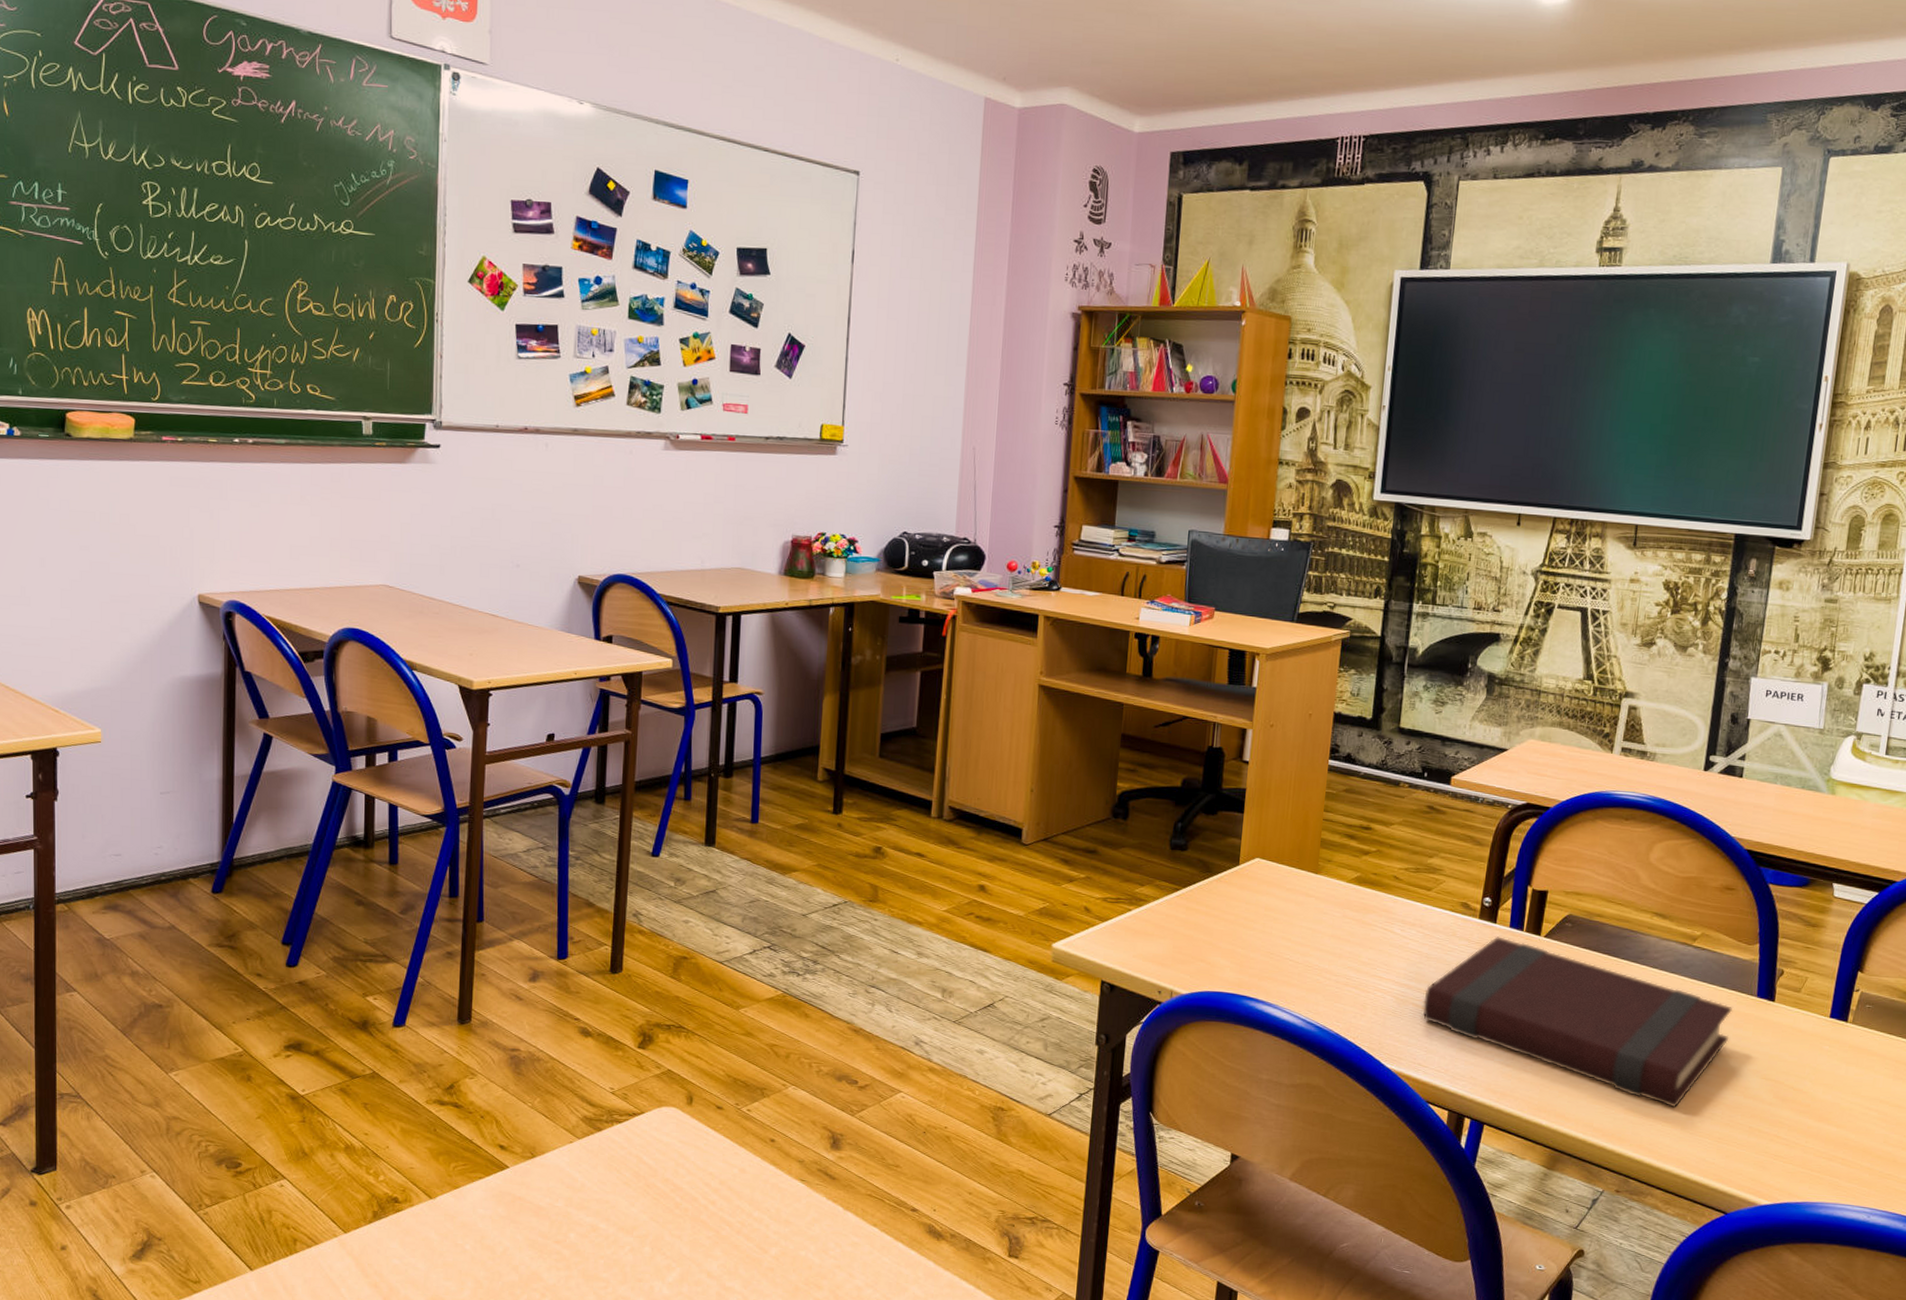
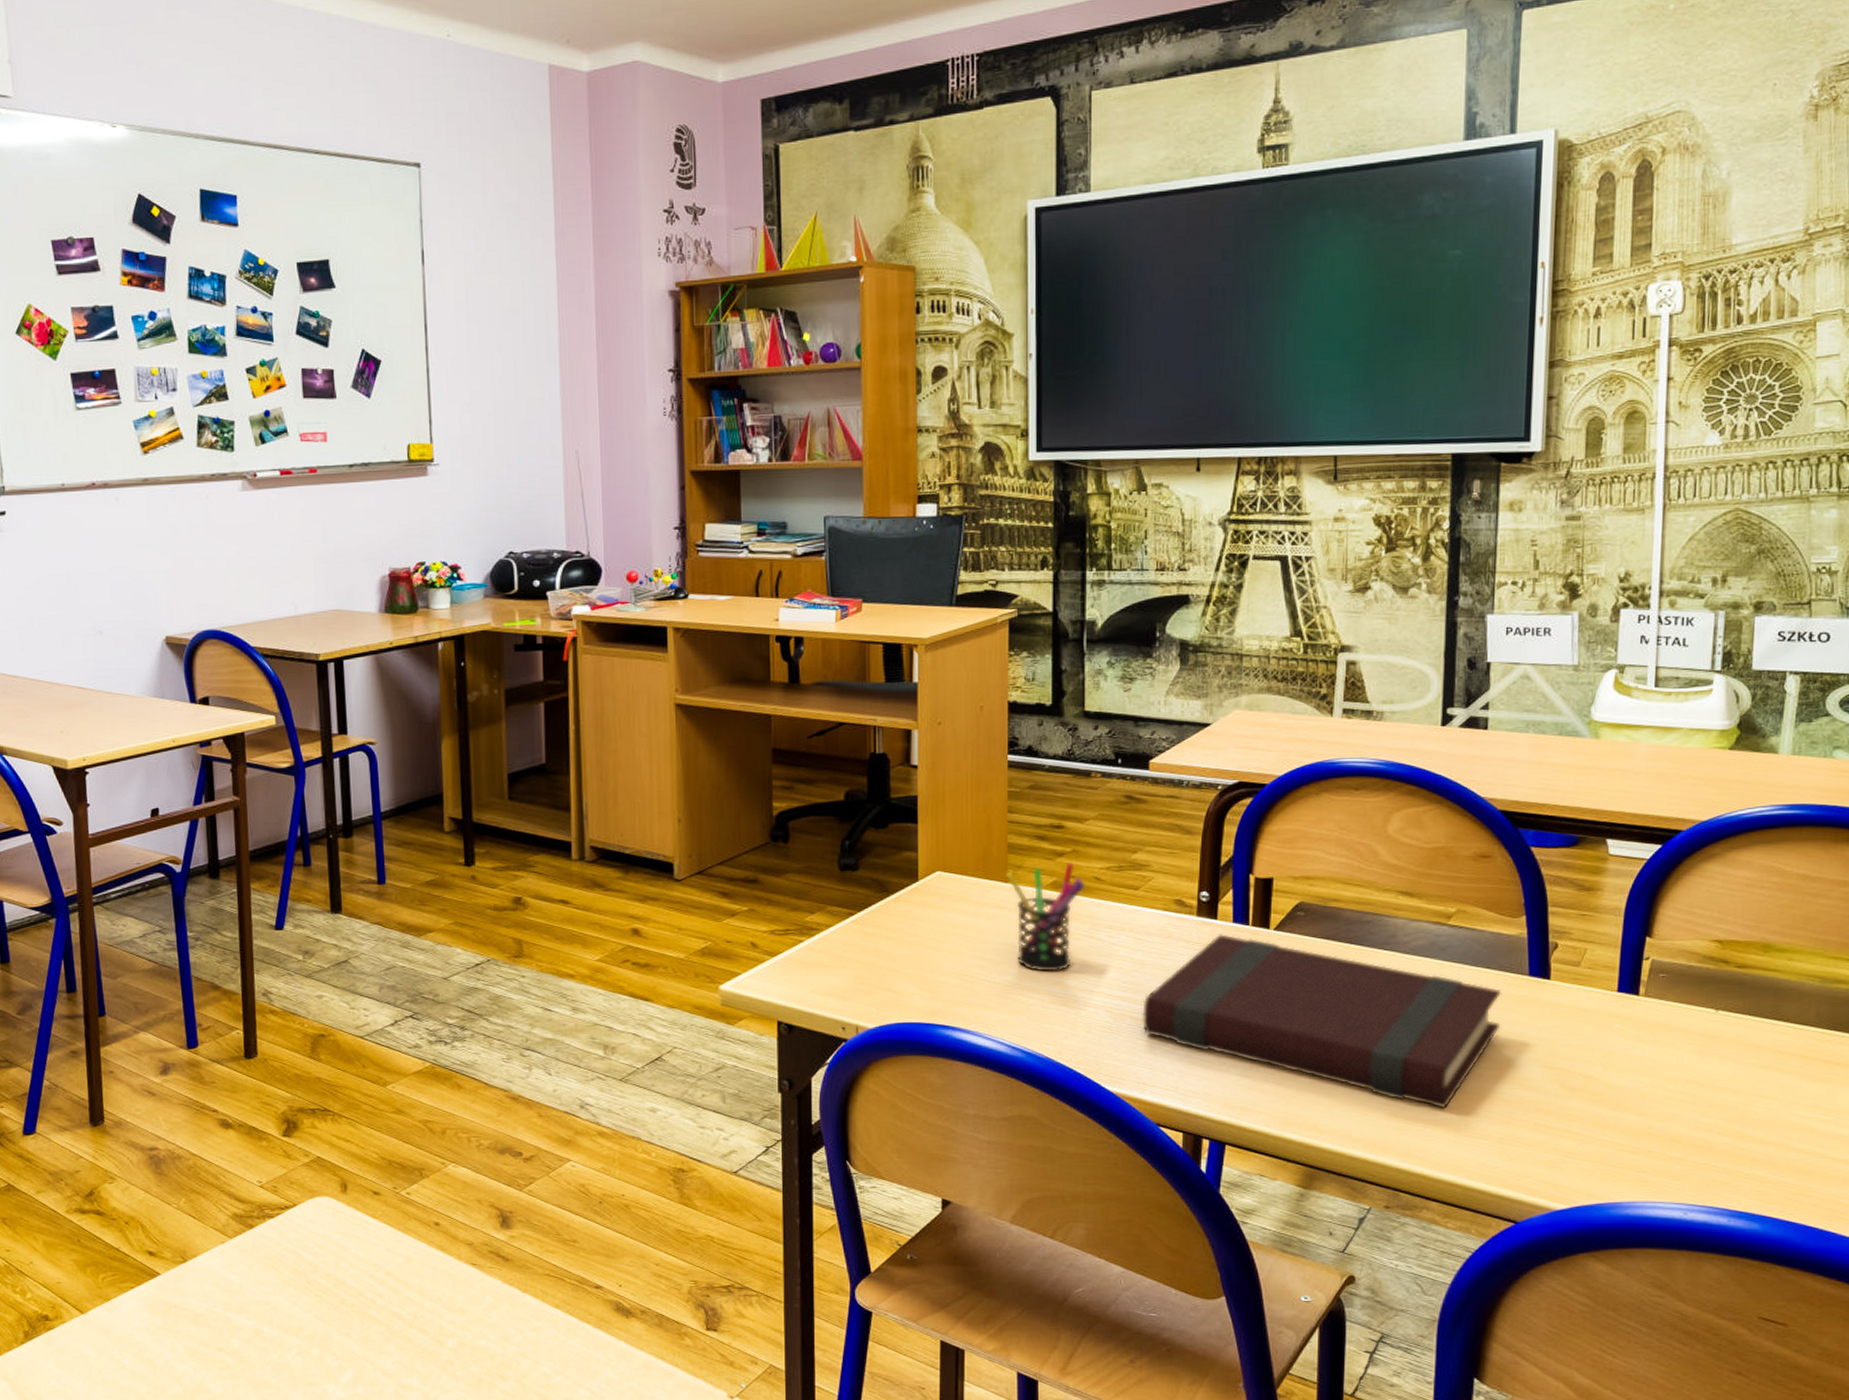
pen holder: none [1317,860,1385,957] -> present [1006,861,1085,972]

